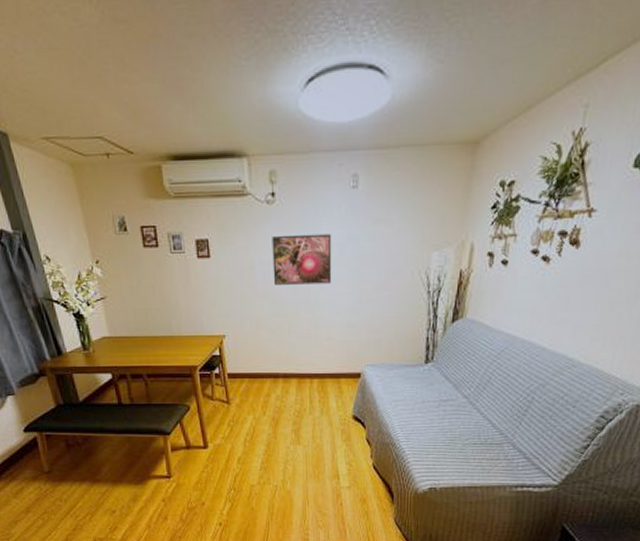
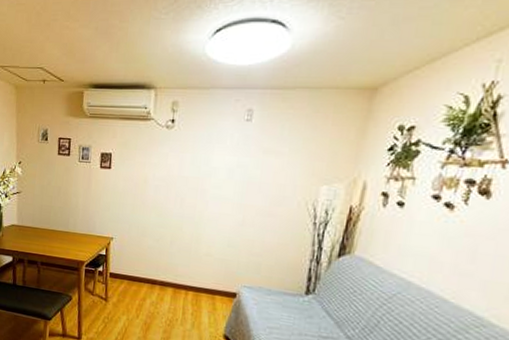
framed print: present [272,233,332,285] -> none [163,156,222,204]

